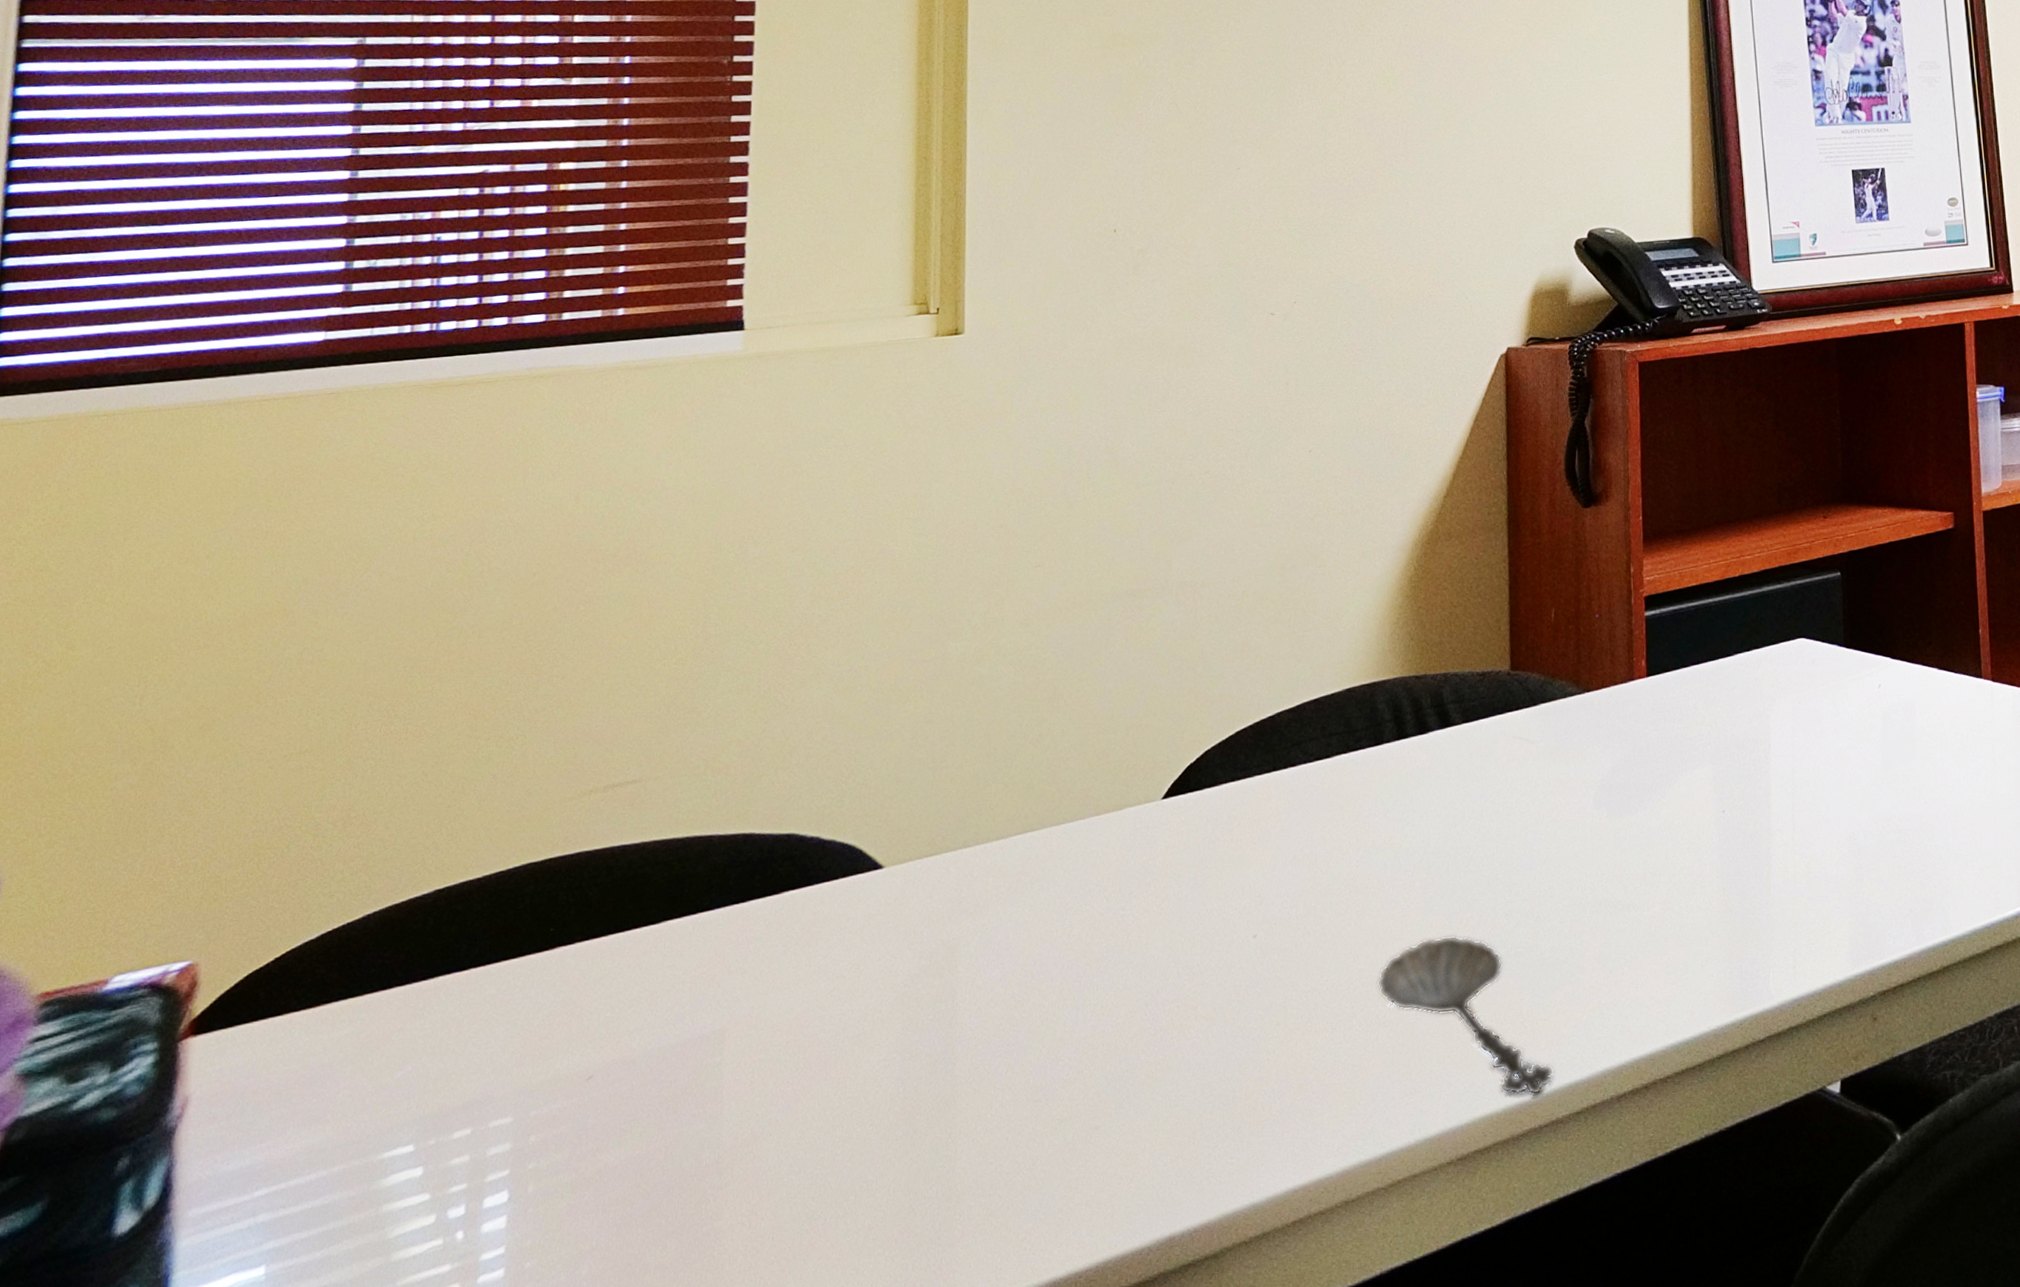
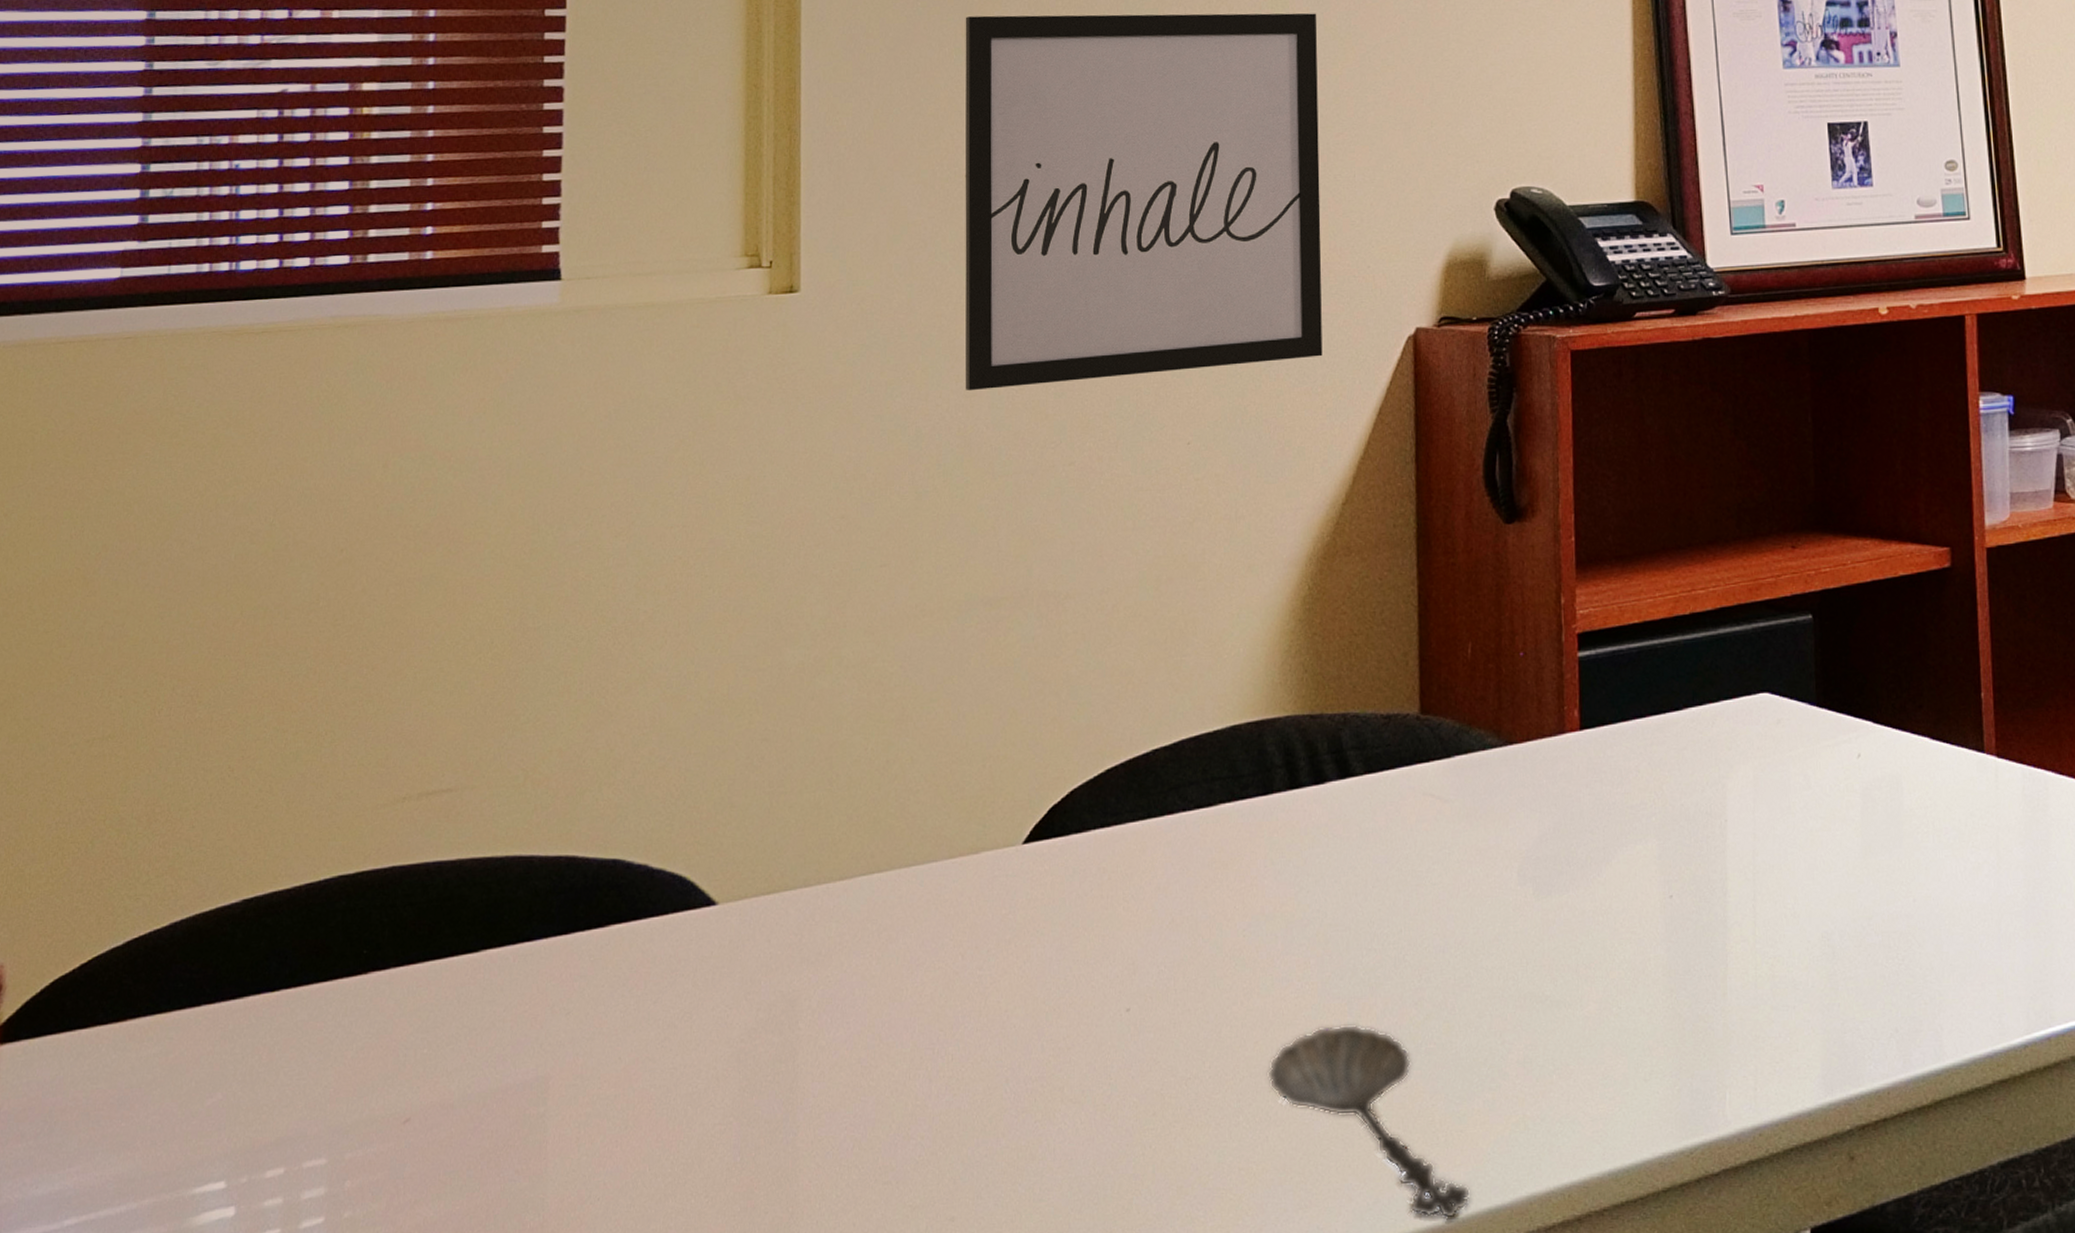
wall art: none [1112,87,1427,414] -> present [965,13,1323,391]

